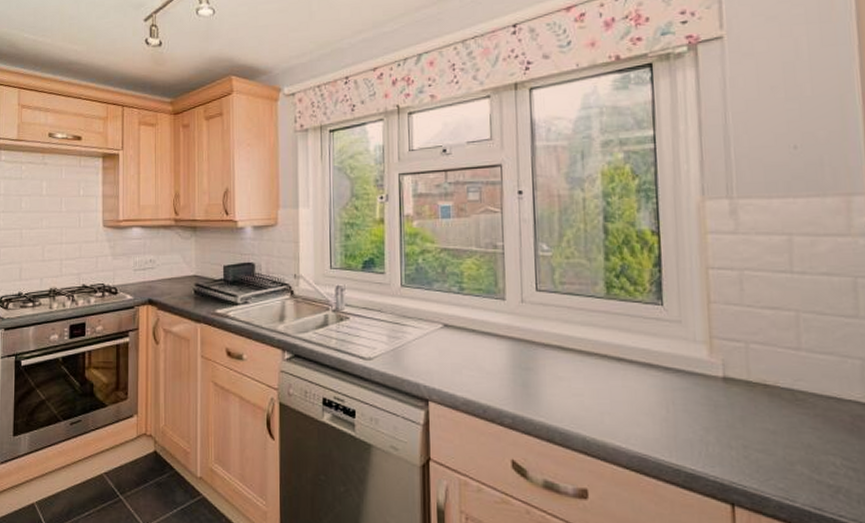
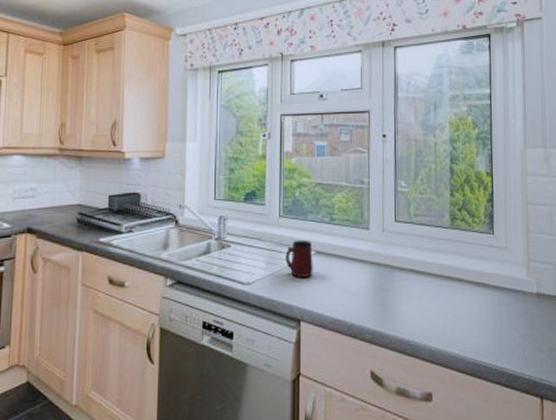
mug: none [409,311,441,353] -> present [285,240,313,277]

